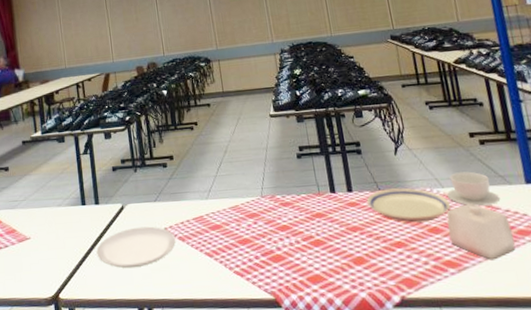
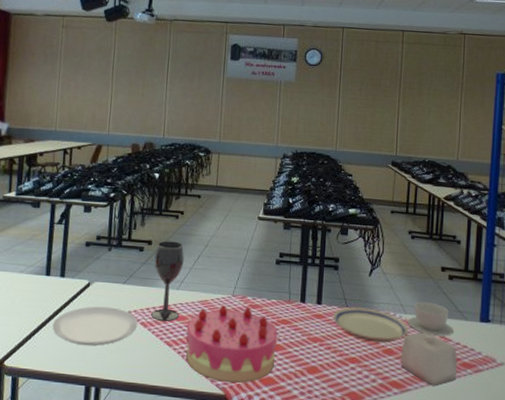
wine glass: none [178,152,213,233] -> present [151,241,184,322]
cake: none [222,205,319,287] -> present [185,305,278,384]

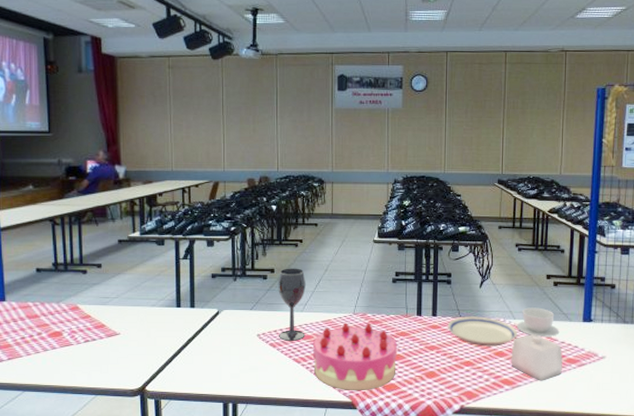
plate: present [52,306,138,346] -> none [188,332,267,367]

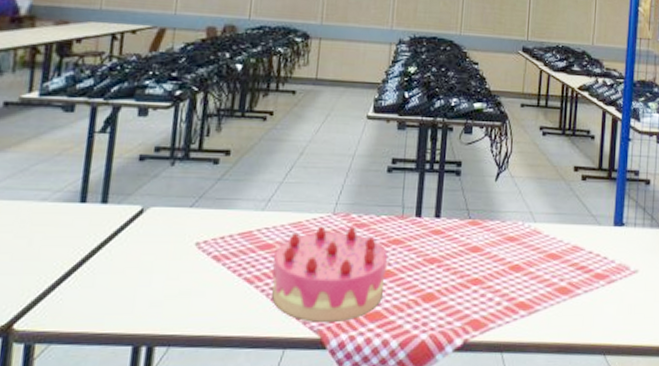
wine glass: present [278,268,306,341] -> none [227,149,273,252]
plate: present [447,316,518,347] -> none [453,218,539,258]
sugar bowl: present [511,334,563,381] -> none [528,242,590,304]
teacup: present [516,307,560,337] -> none [536,207,587,245]

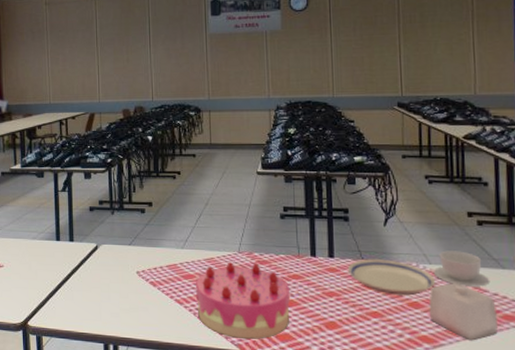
plate: none [453,218,539,258] -> present [347,259,436,296]
sugar bowl: none [528,242,590,304] -> present [429,283,498,341]
teacup: none [536,207,587,245] -> present [433,250,490,287]

